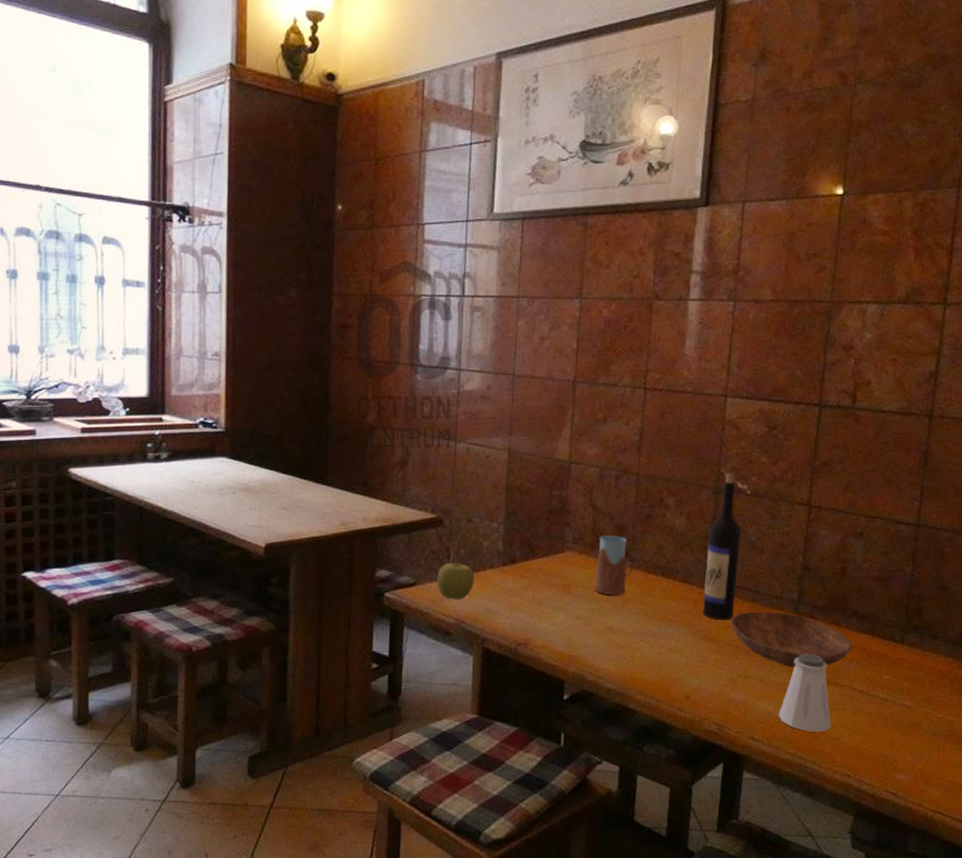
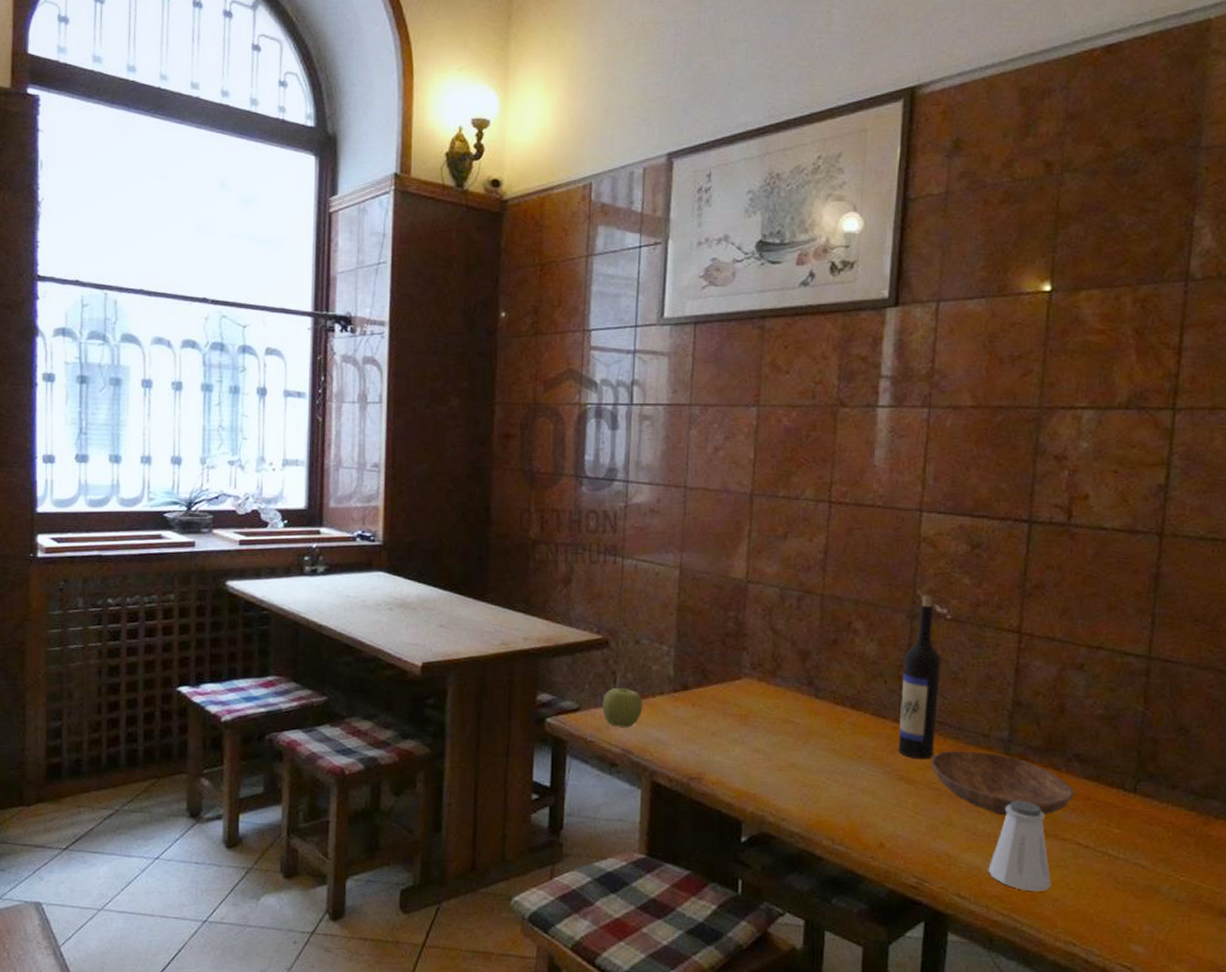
drinking glass: present [594,536,634,596] -> none [775,662,819,728]

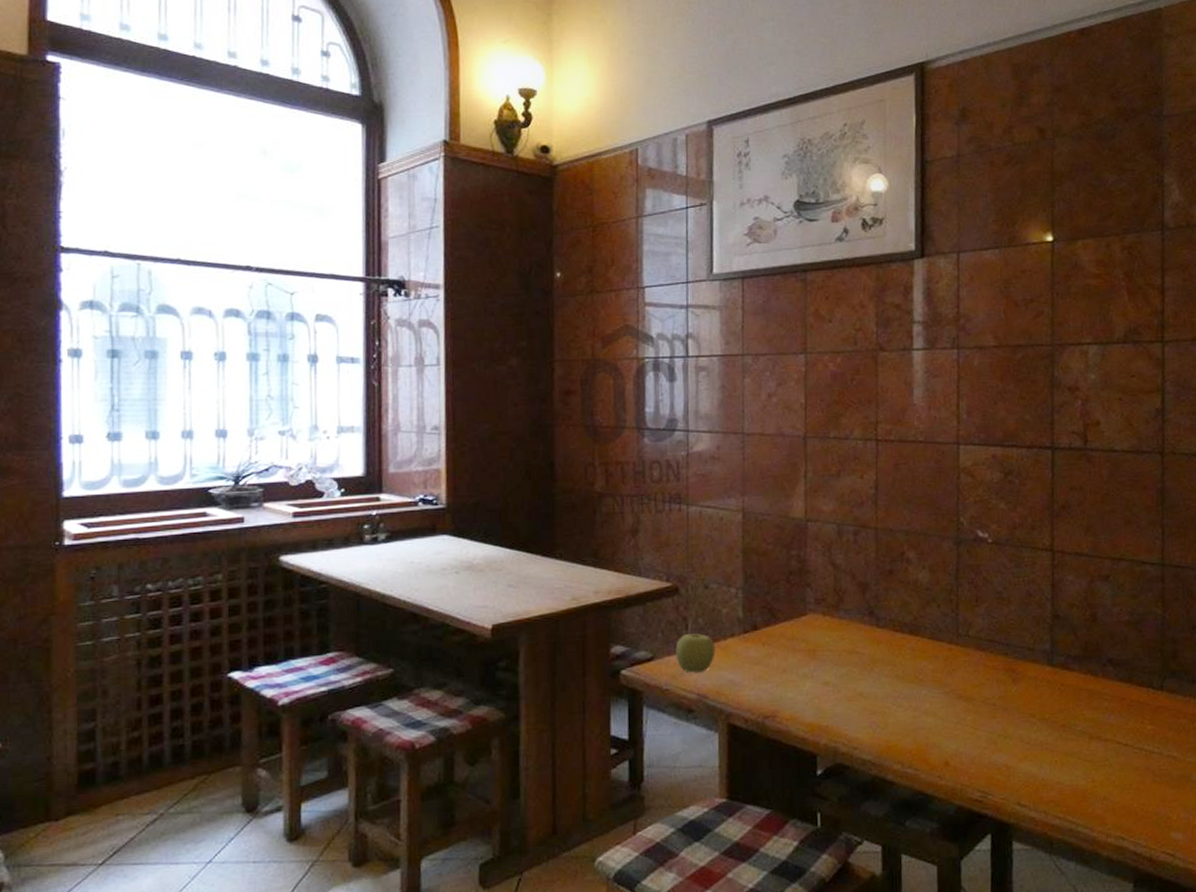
wine bottle: present [897,595,941,760] -> none [953,521,987,678]
bowl: present [930,750,1075,816] -> none [984,665,1112,724]
saltshaker: present [988,800,1052,892] -> none [1043,707,1099,793]

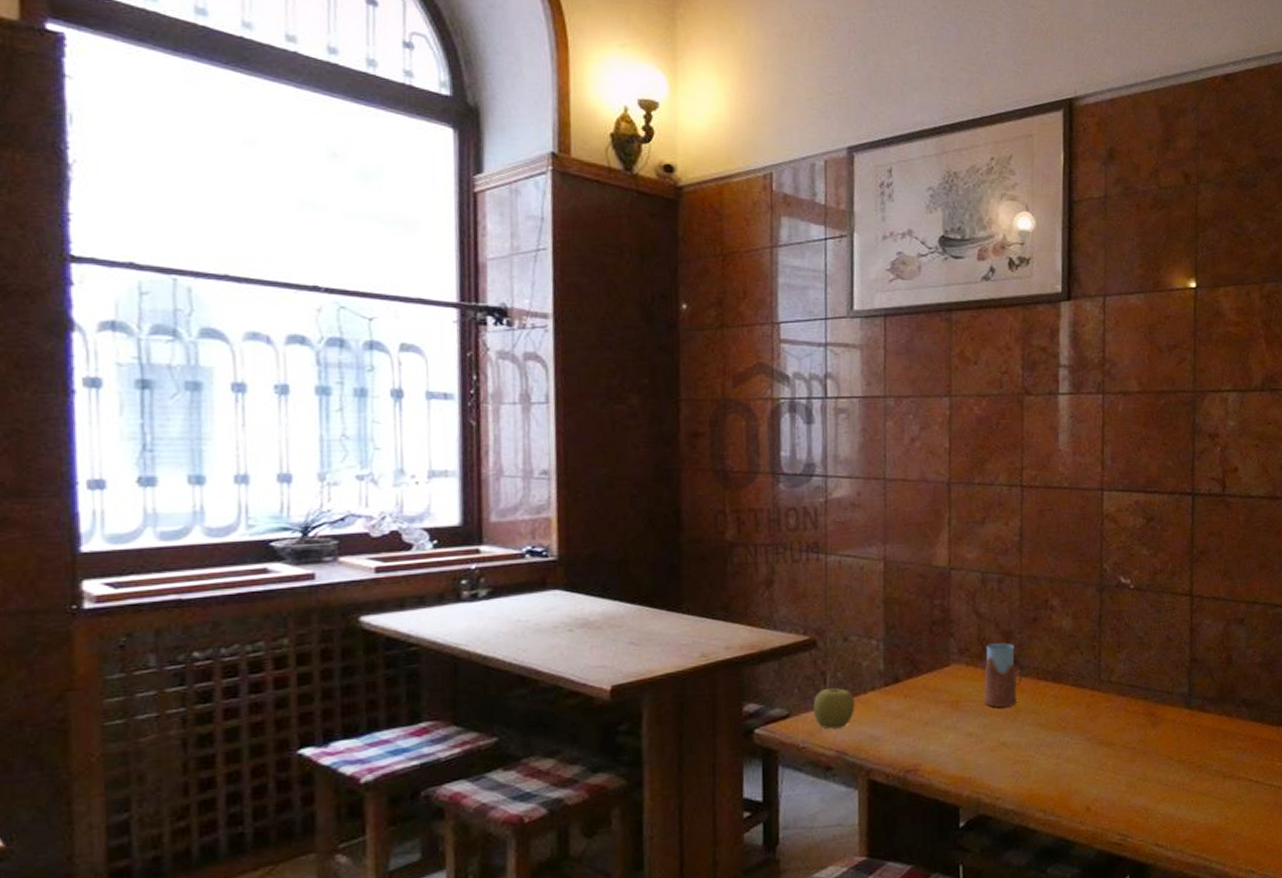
drinking glass: none [840,594,880,658] -> present [984,643,1023,708]

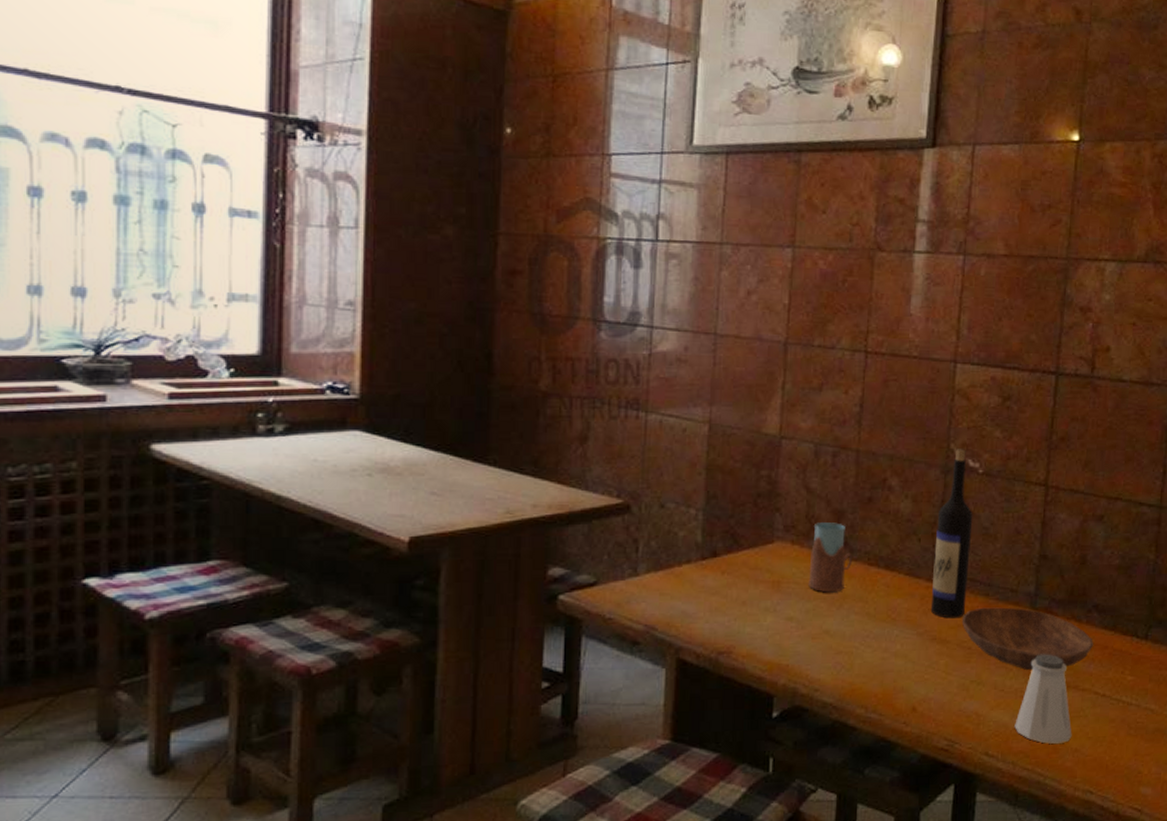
apple: present [813,688,855,729] -> none [622,557,668,601]
wine bottle: none [1096,567,1129,723] -> present [930,449,973,619]
bowl: none [1125,708,1245,765] -> present [961,607,1094,671]
saltshaker: none [1180,748,1232,831] -> present [1014,654,1072,745]

